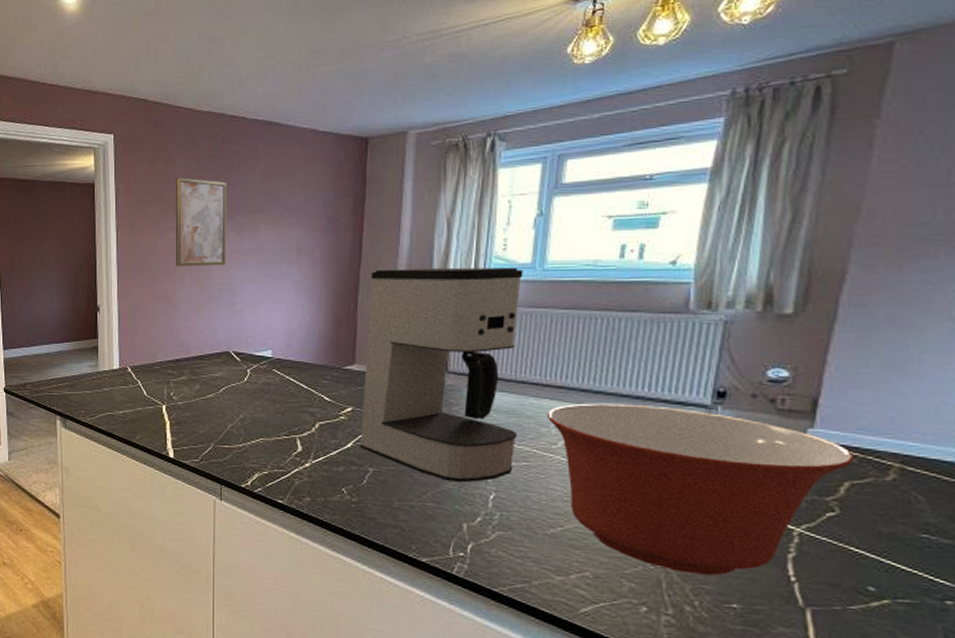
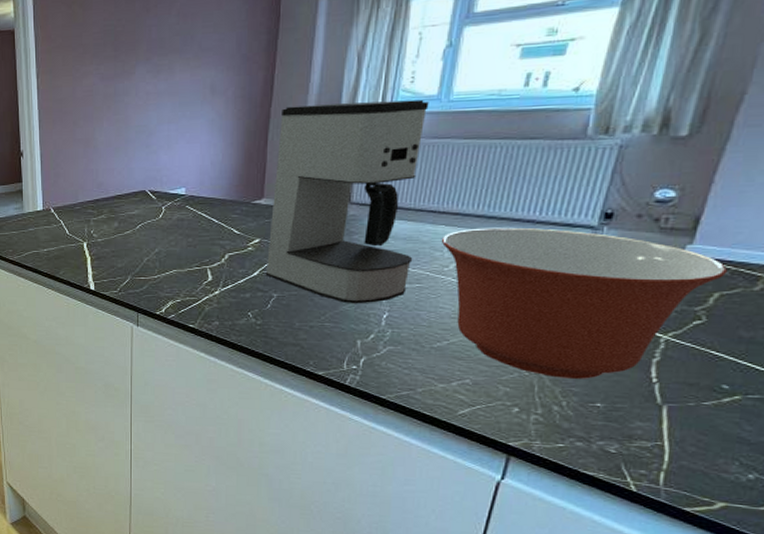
wall art: present [175,177,227,267] -> none [93,21,144,110]

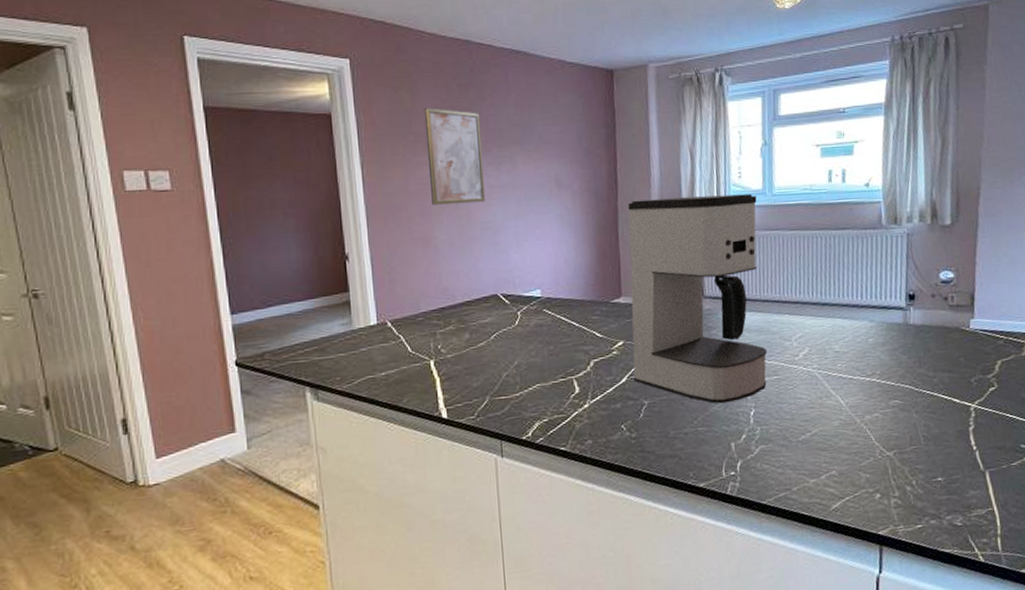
wall art: none [93,21,144,110] -> present [424,108,485,205]
mixing bowl: present [441,227,729,379] -> none [787,312,1003,457]

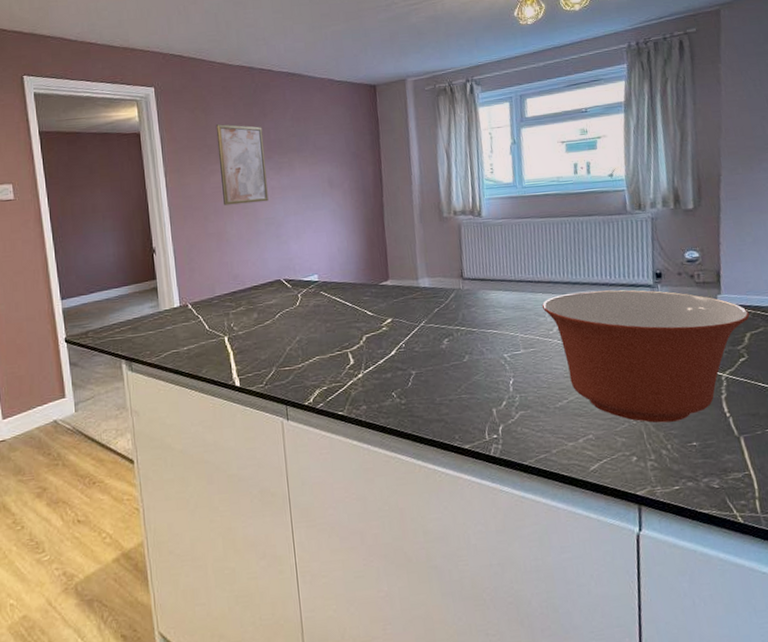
coffee maker: present [628,193,768,404] -> none [392,186,524,374]
mixing bowl: none [787,312,1003,457] -> present [541,290,751,423]

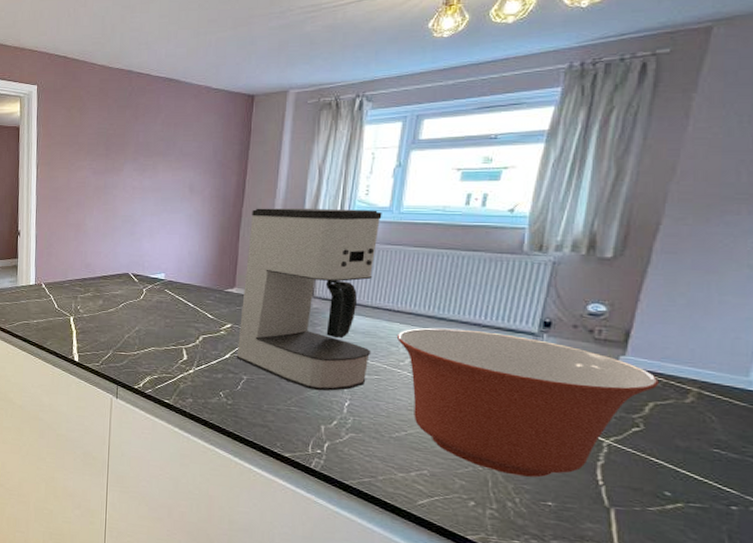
wall art: present [215,124,269,205] -> none [86,124,133,200]
coffee maker: none [392,186,524,374] -> present [236,208,382,391]

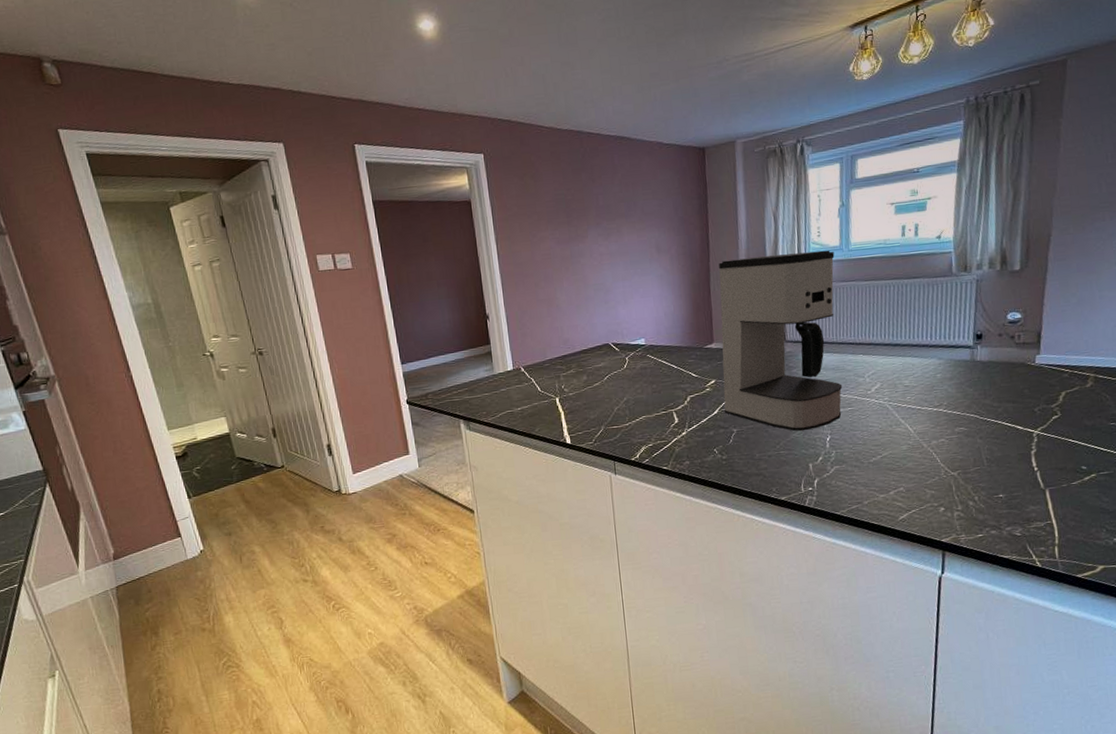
mixing bowl: present [396,327,660,478] -> none [861,351,1067,477]

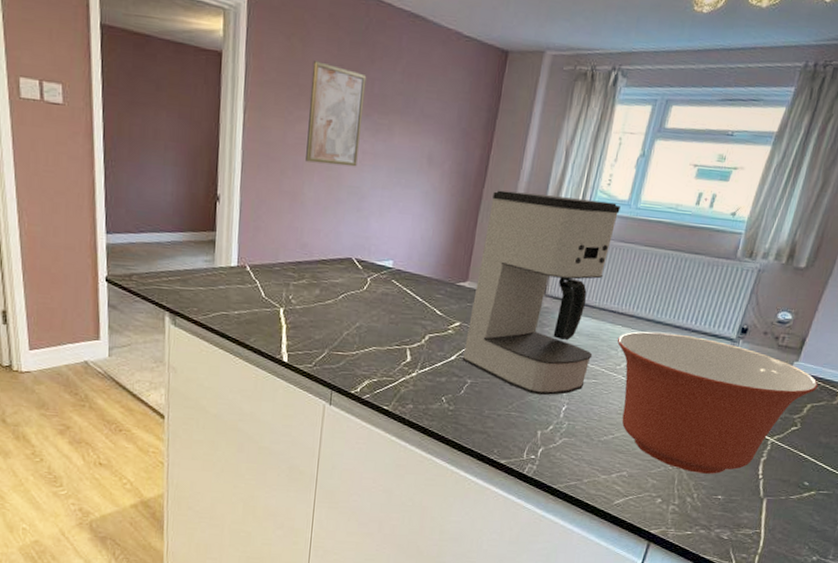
wall art: none [545,190,597,272] -> present [306,61,367,167]
mixing bowl: none [861,351,1067,477] -> present [617,331,819,474]

